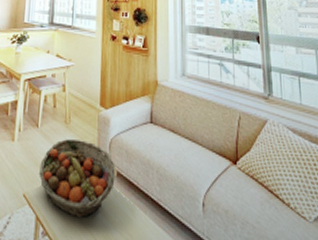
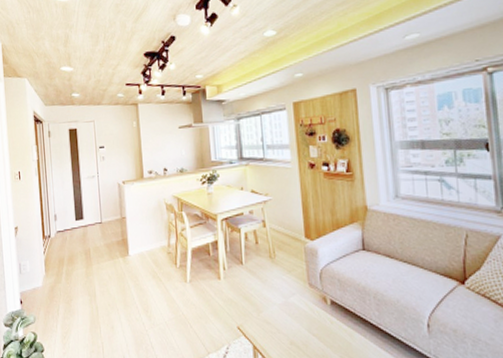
fruit basket: present [39,139,115,217] -> none [250,273,330,344]

